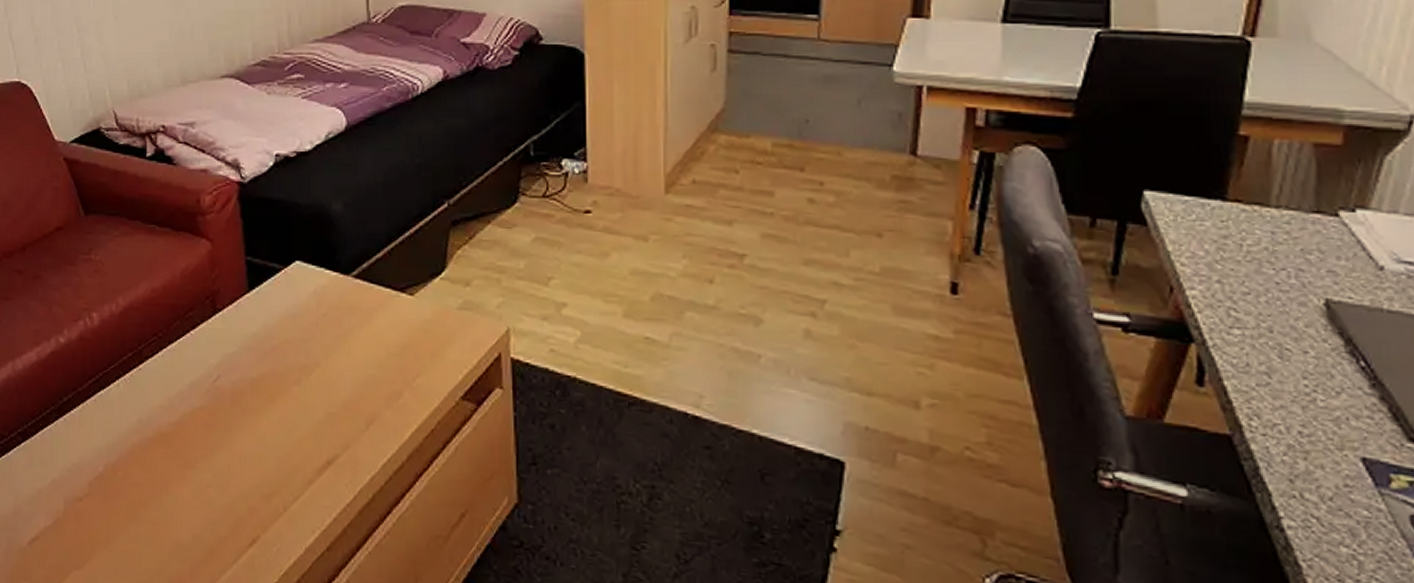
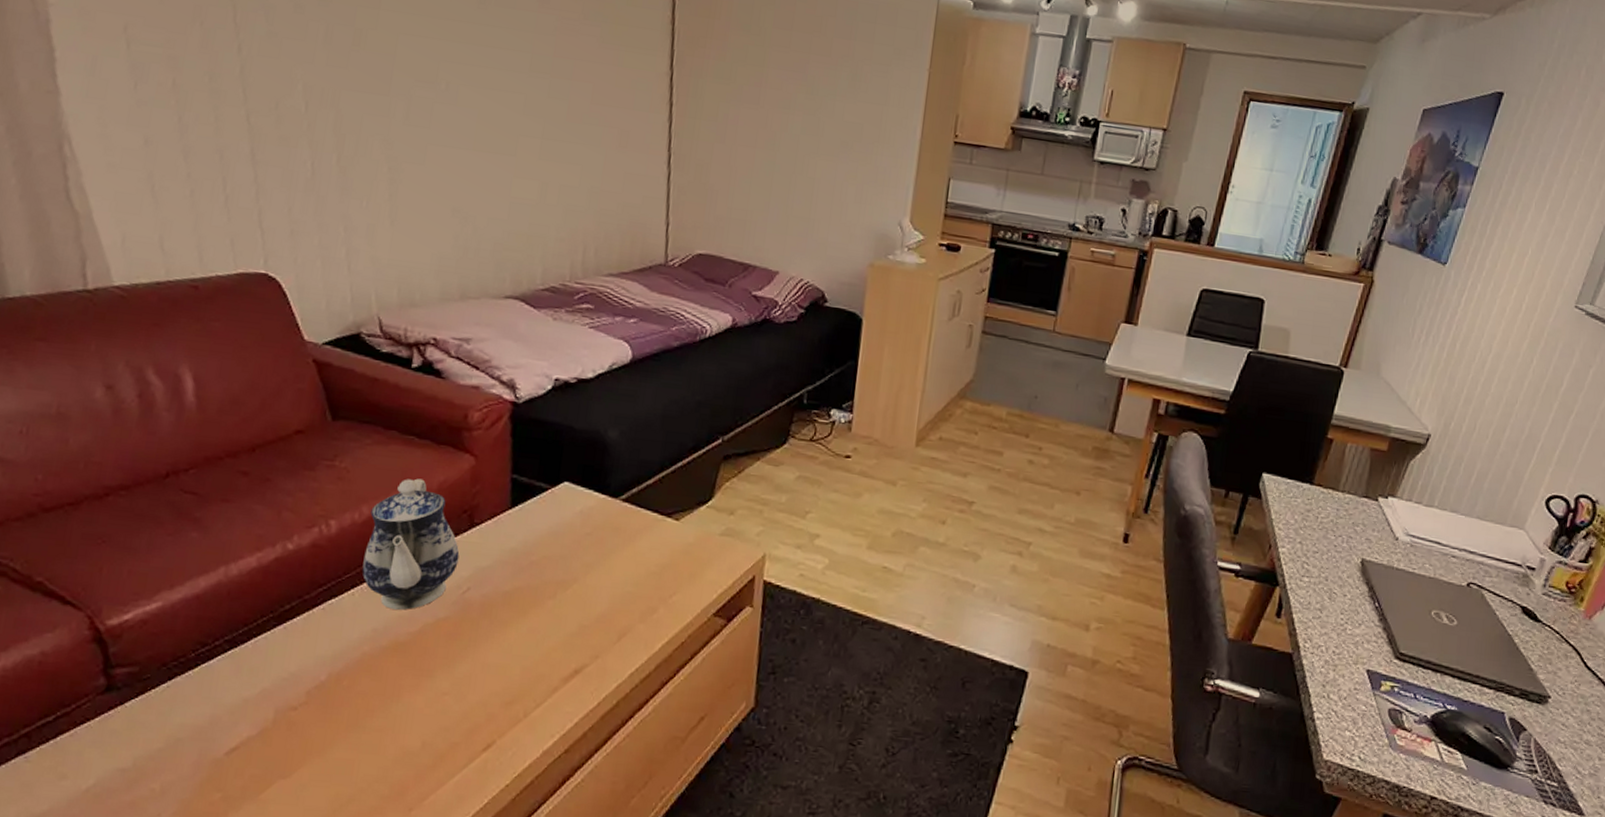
teapot: none [124,267,207,400] -> present [362,478,460,610]

